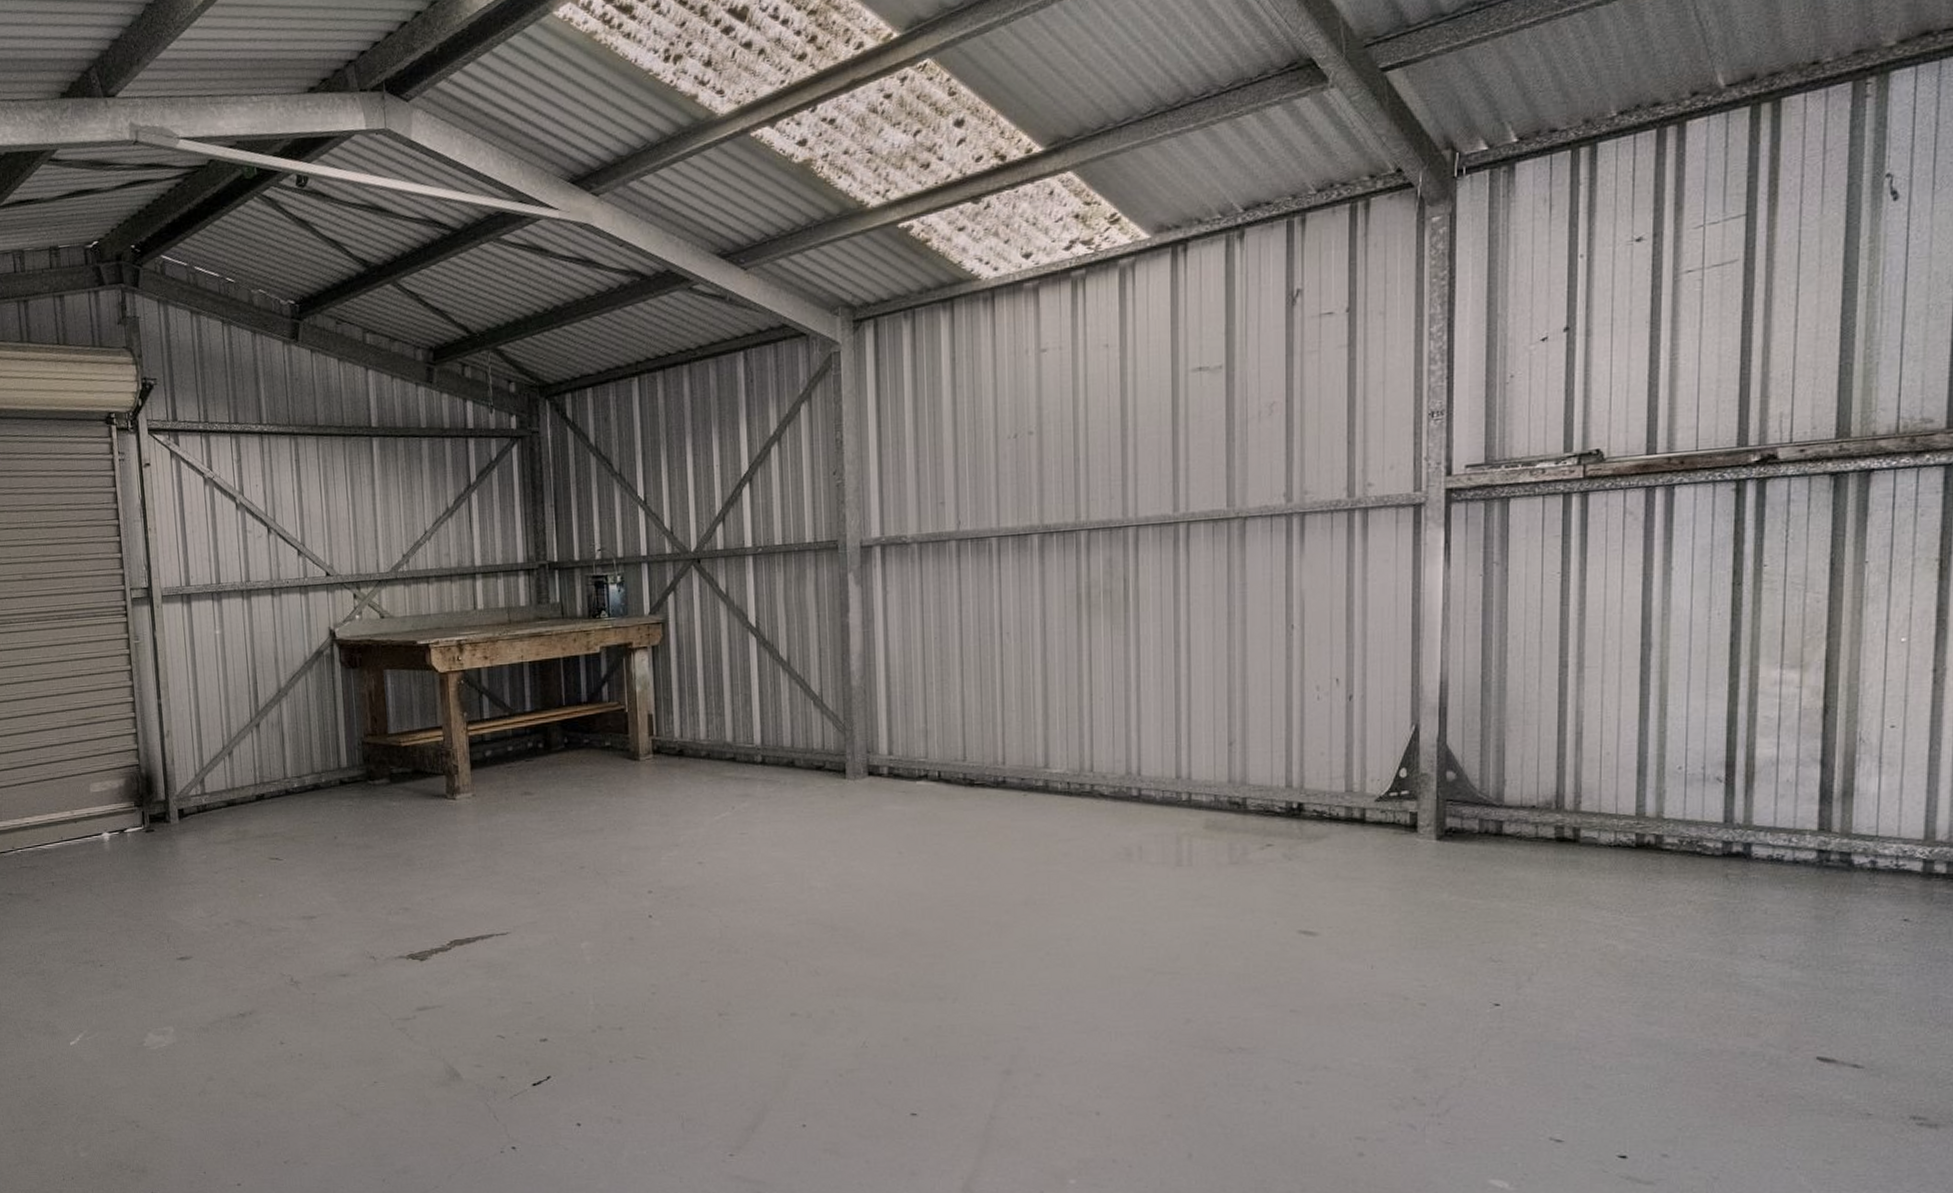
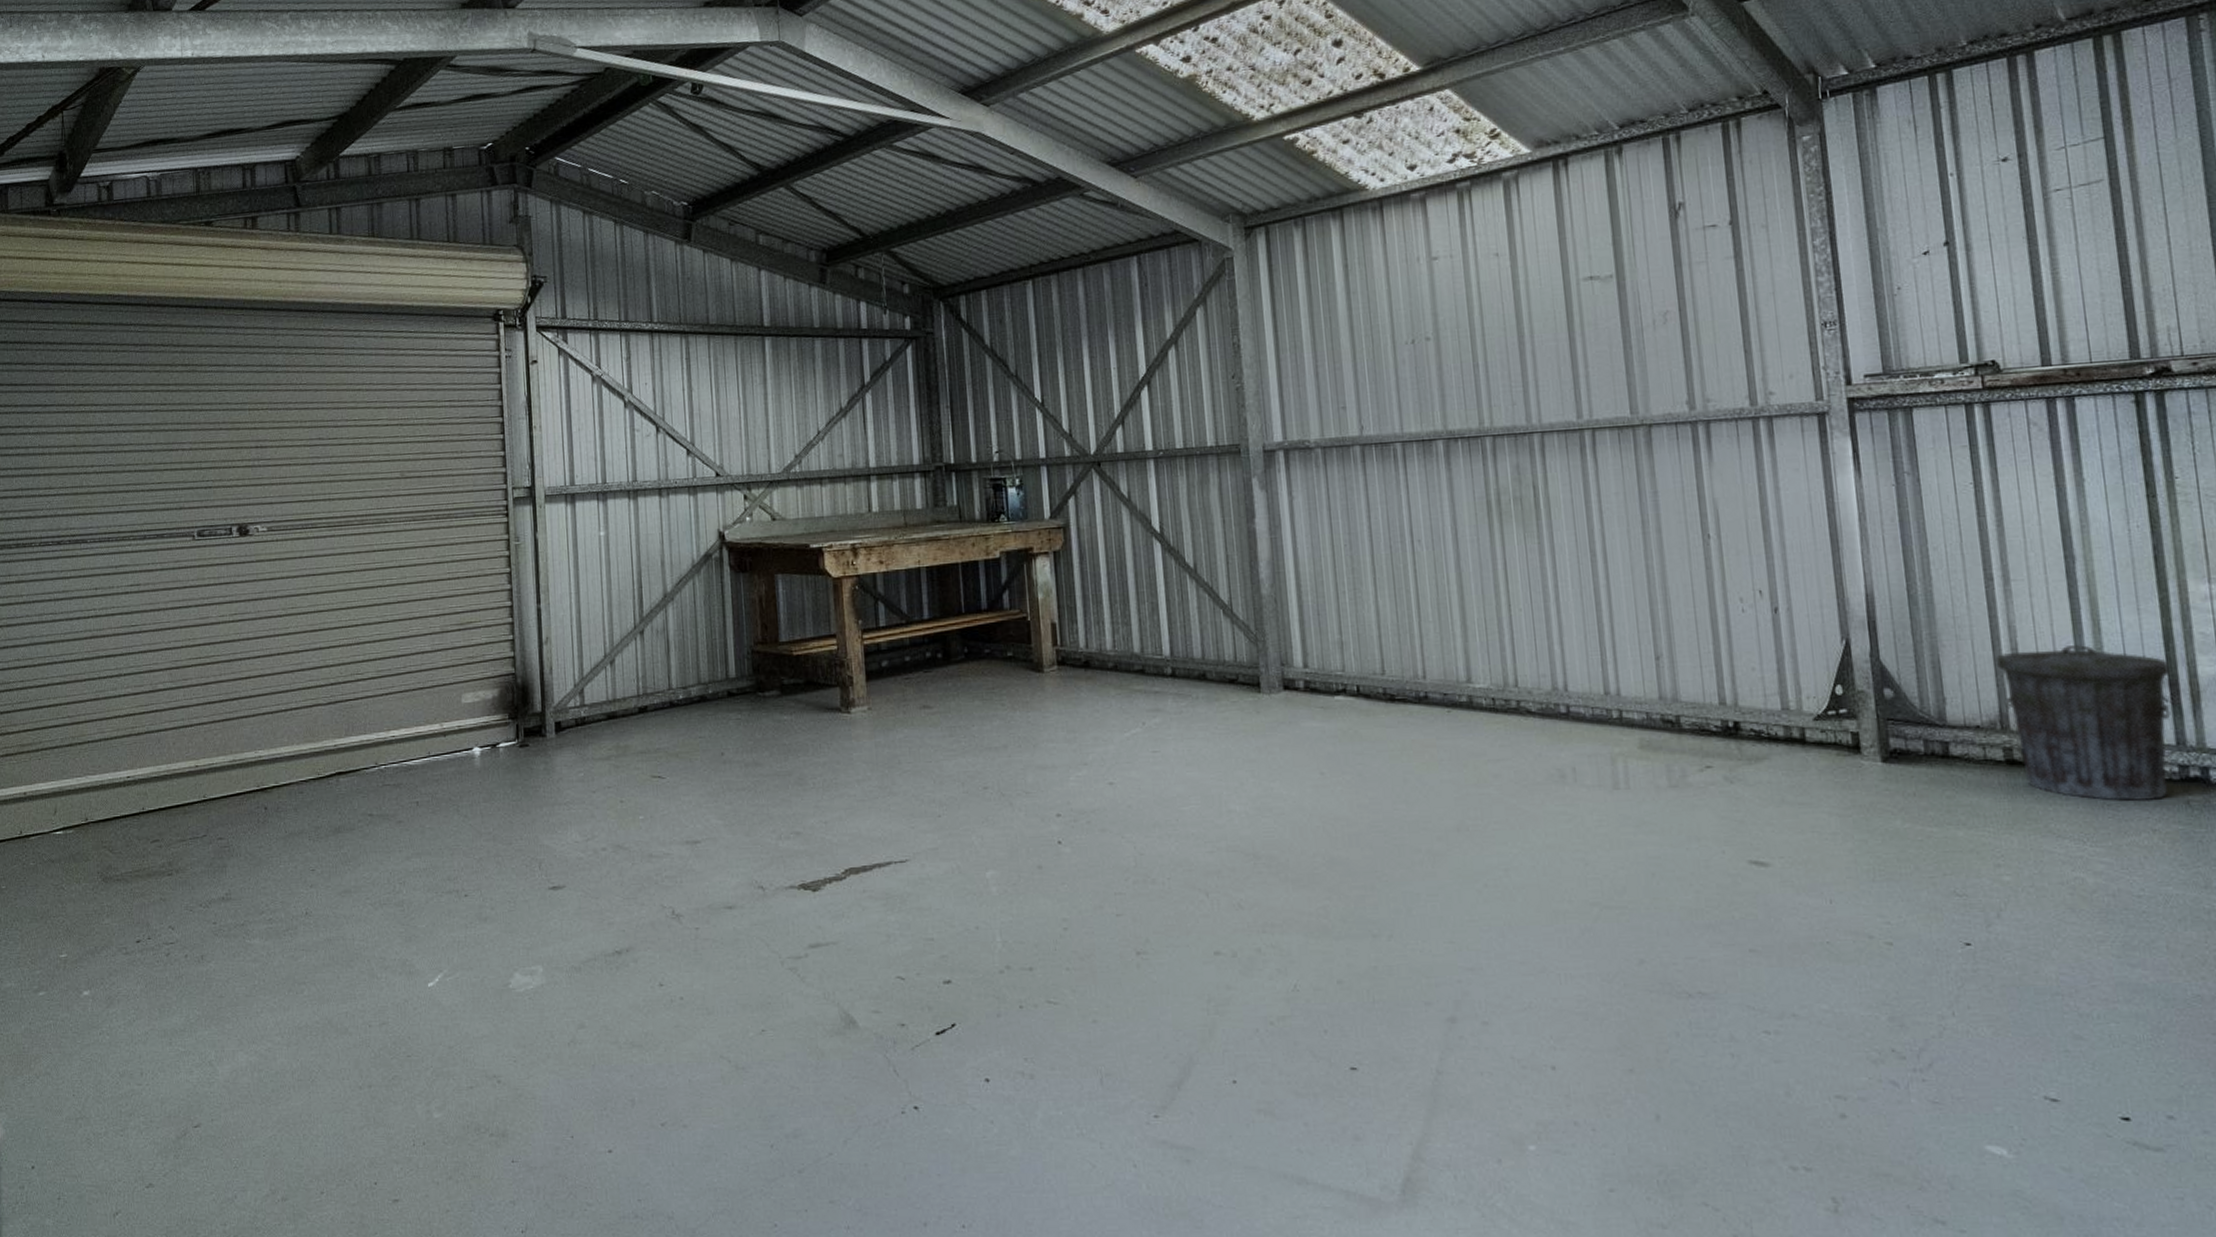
trash can: none [1559,728,1730,875] -> present [1995,644,2171,801]

